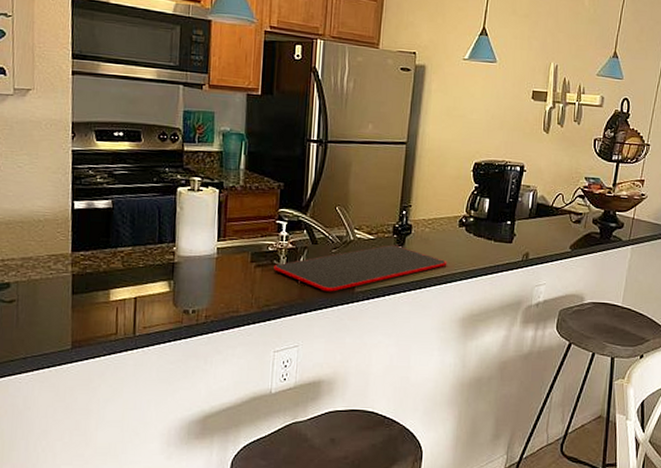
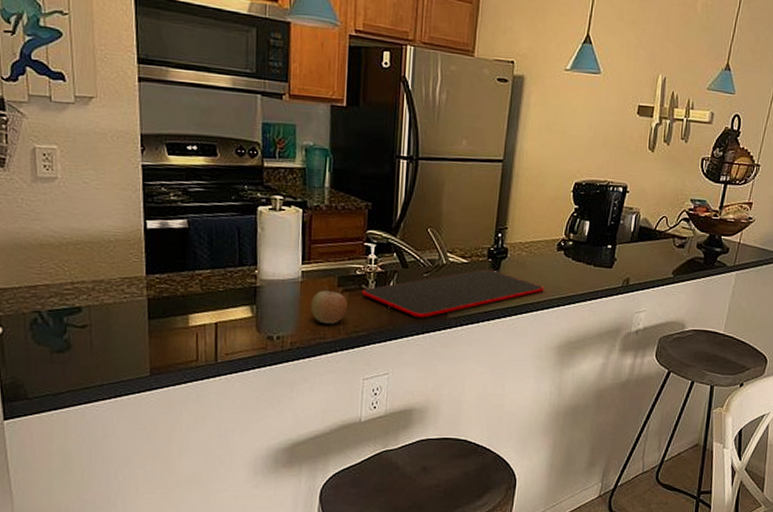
fruit: none [225,262,260,299] -> present [311,286,347,324]

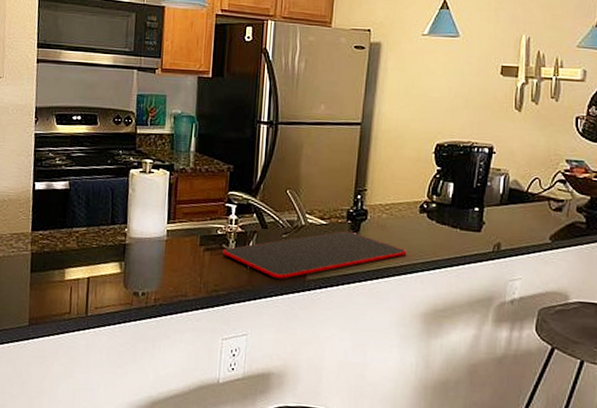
fruit: present [311,286,347,324] -> none [174,245,209,283]

